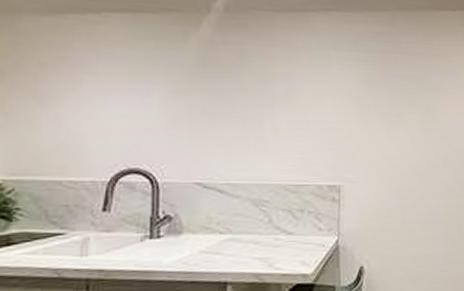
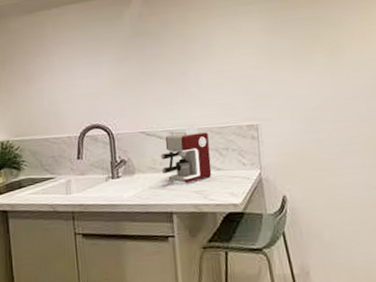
coffee maker: none [219,179,281,249] -> present [161,124,212,184]

